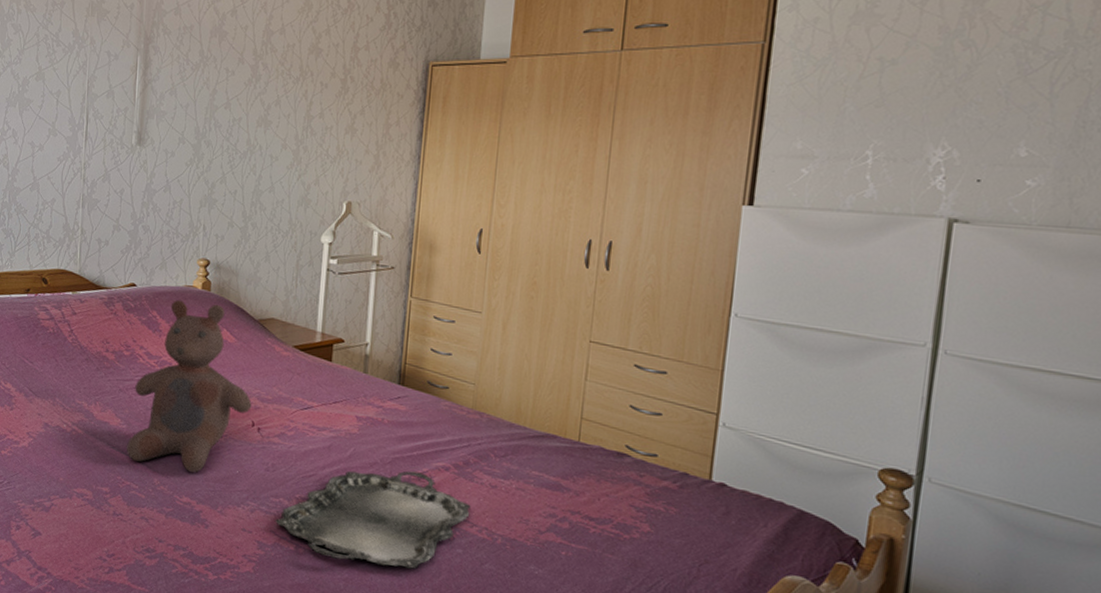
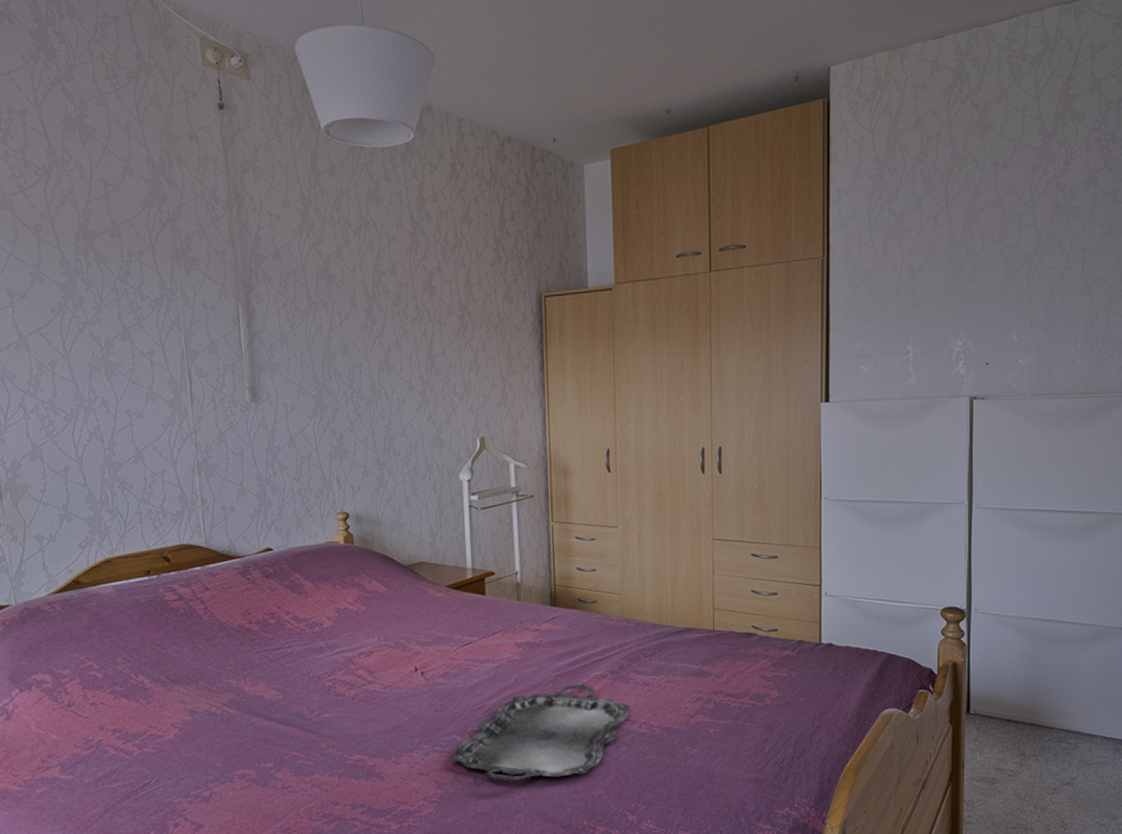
bear: present [127,300,252,473] -> none [286,557,412,730]

